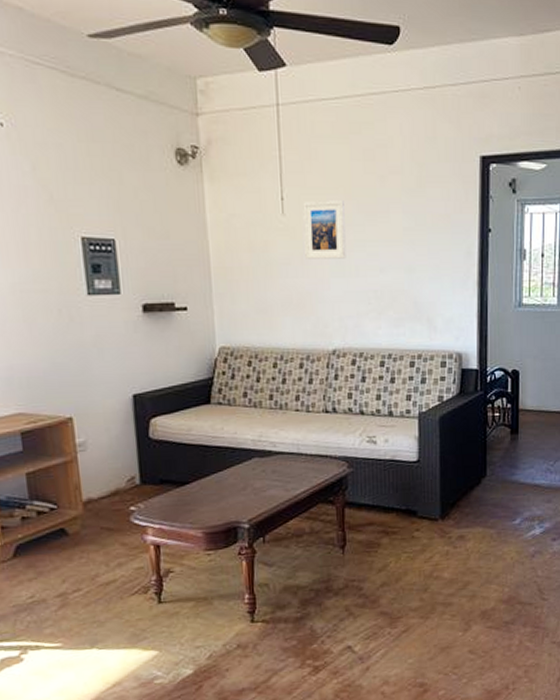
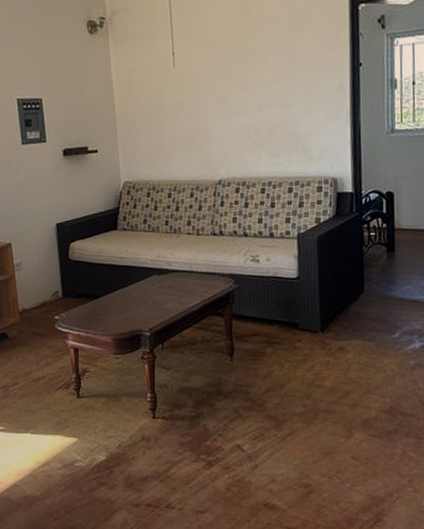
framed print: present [302,200,346,259] -> none [190,50,229,103]

